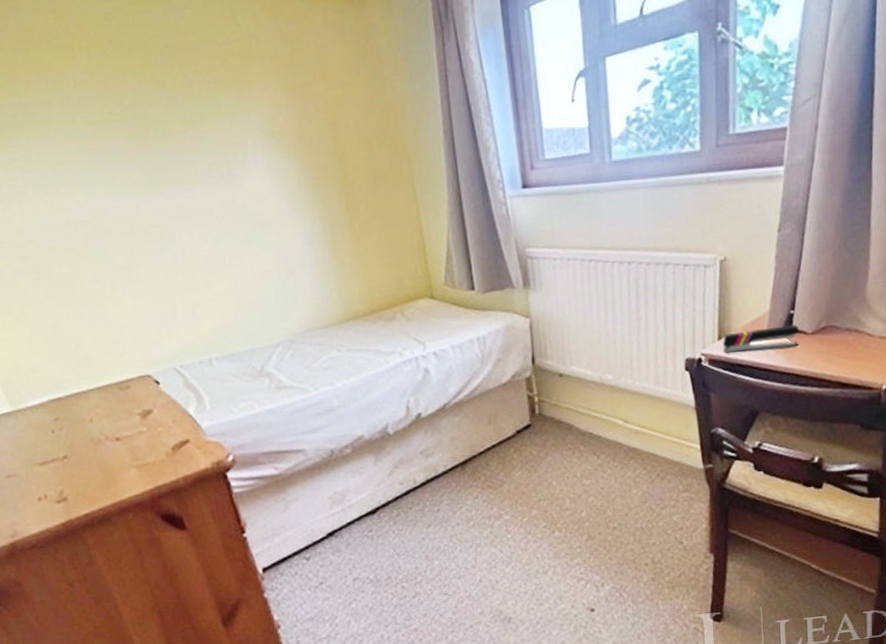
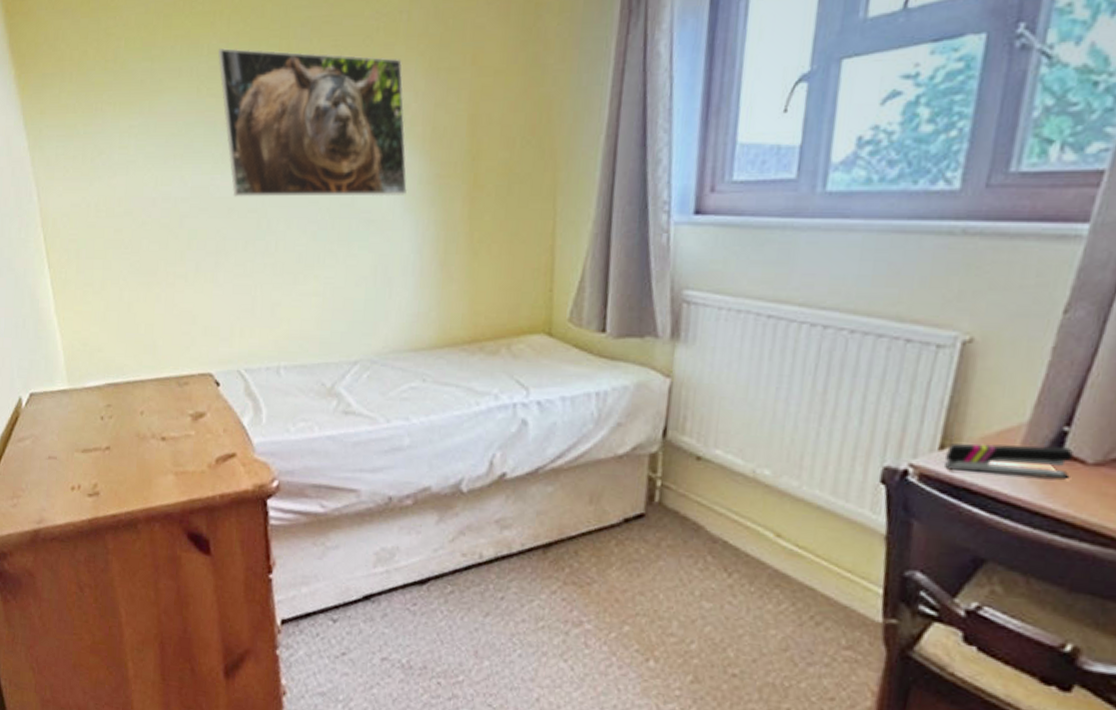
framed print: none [85,78,291,215] -> present [218,48,408,197]

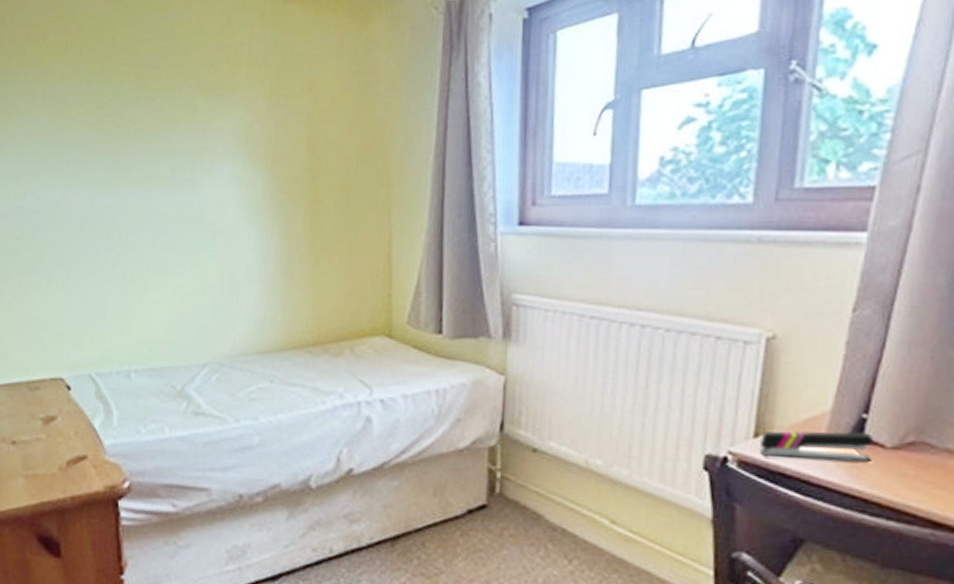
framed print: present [218,48,408,197] -> none [70,75,252,210]

